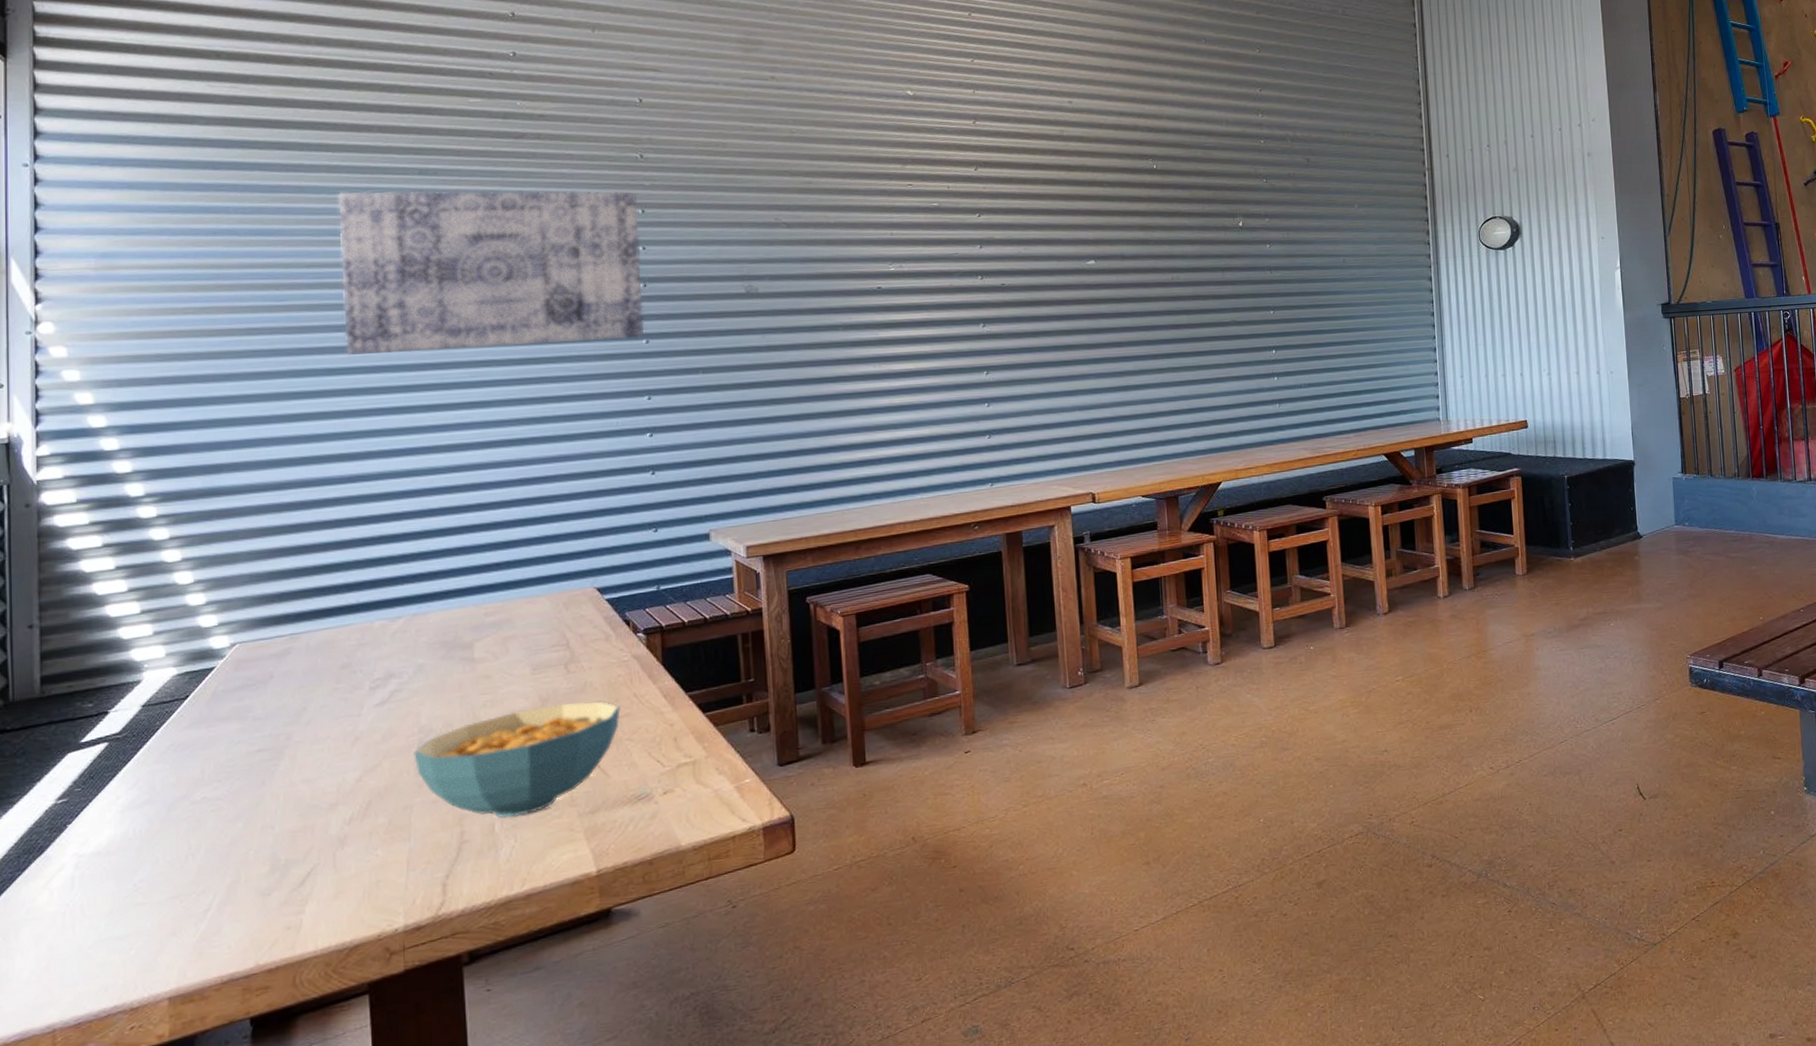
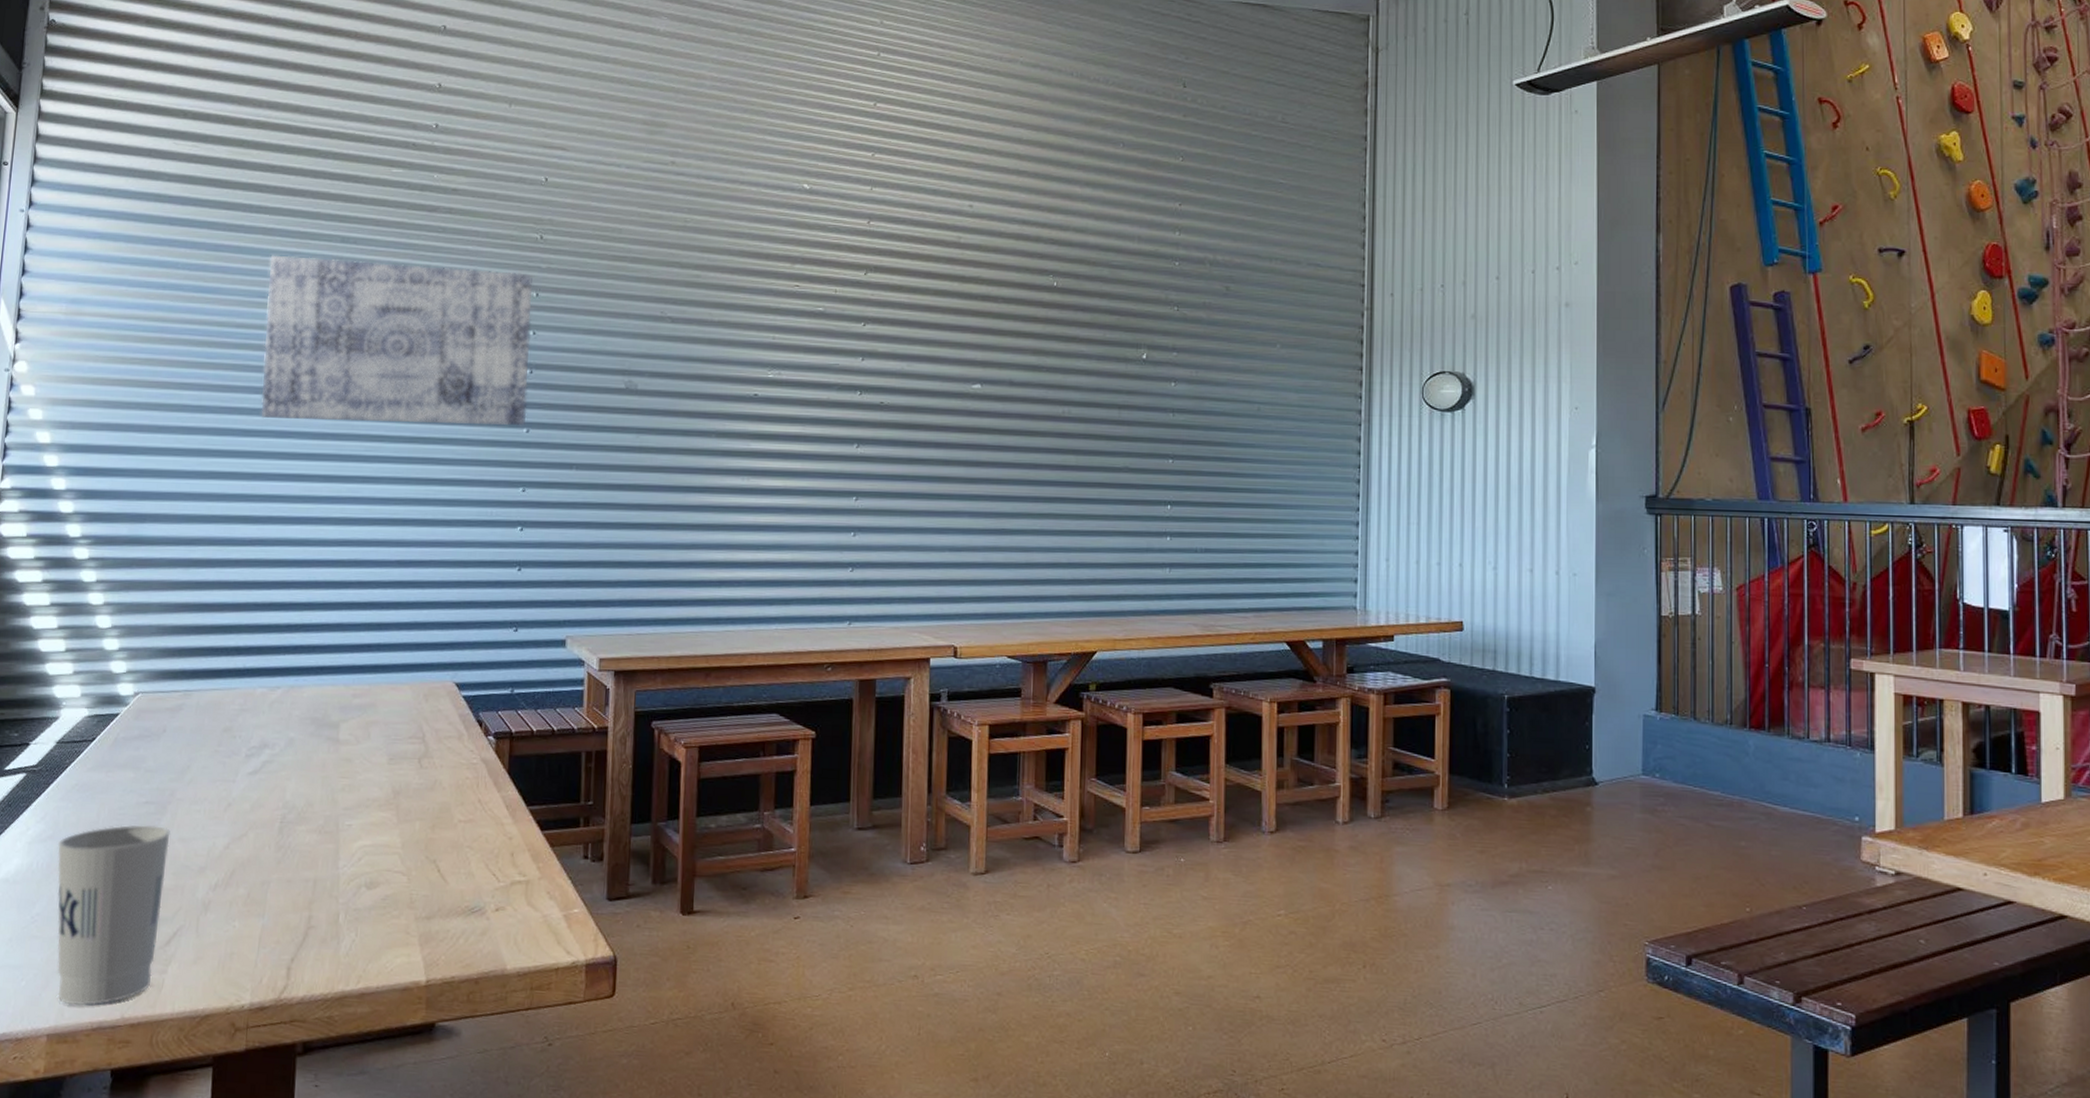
cup: none [156,771,291,965] -> present [57,825,170,1006]
cereal bowl: present [414,701,621,819] -> none [276,798,465,911]

